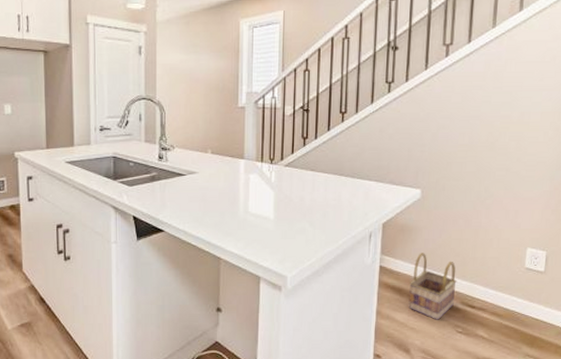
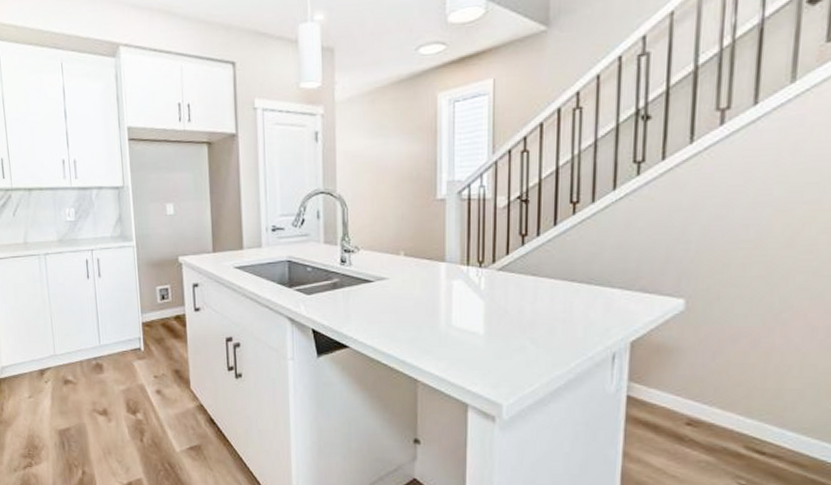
basket: present [408,253,457,320] -> none [668,380,738,468]

